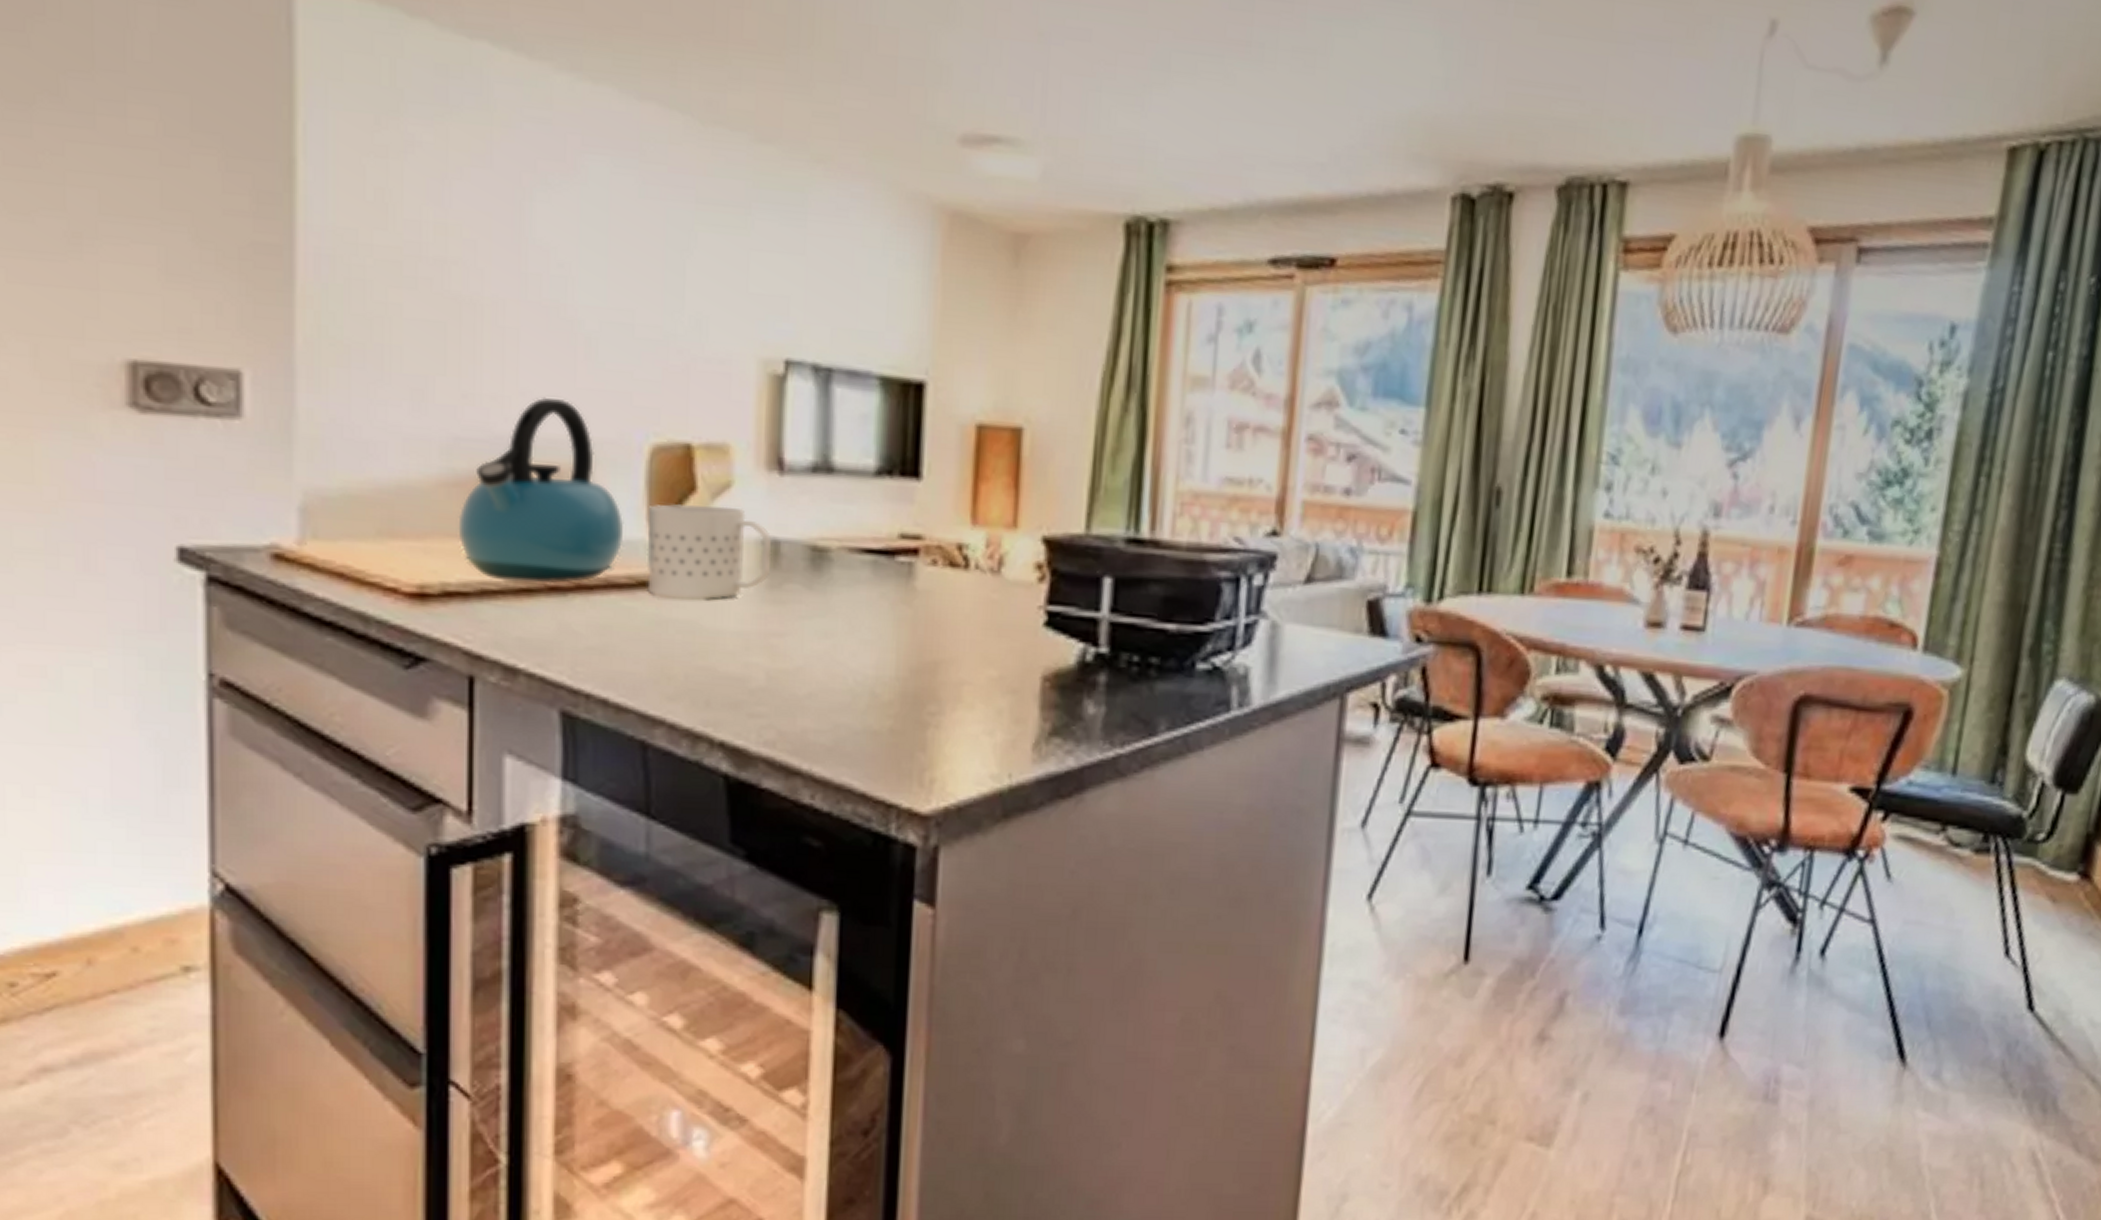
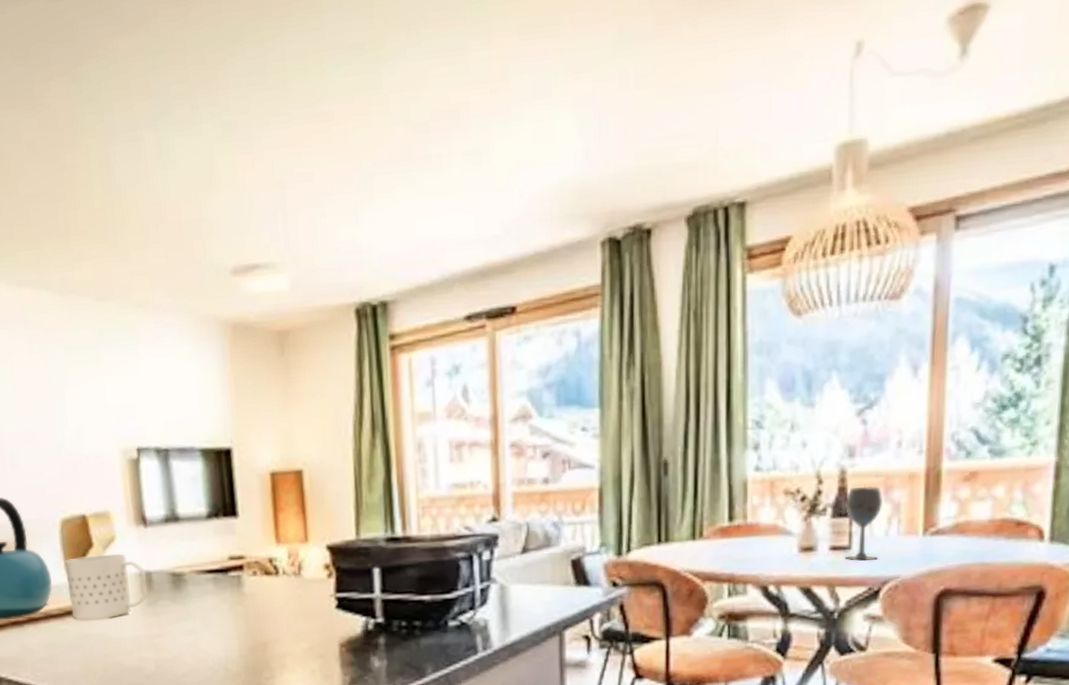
wine glass: none [1697,555,1747,650] -> present [845,486,882,562]

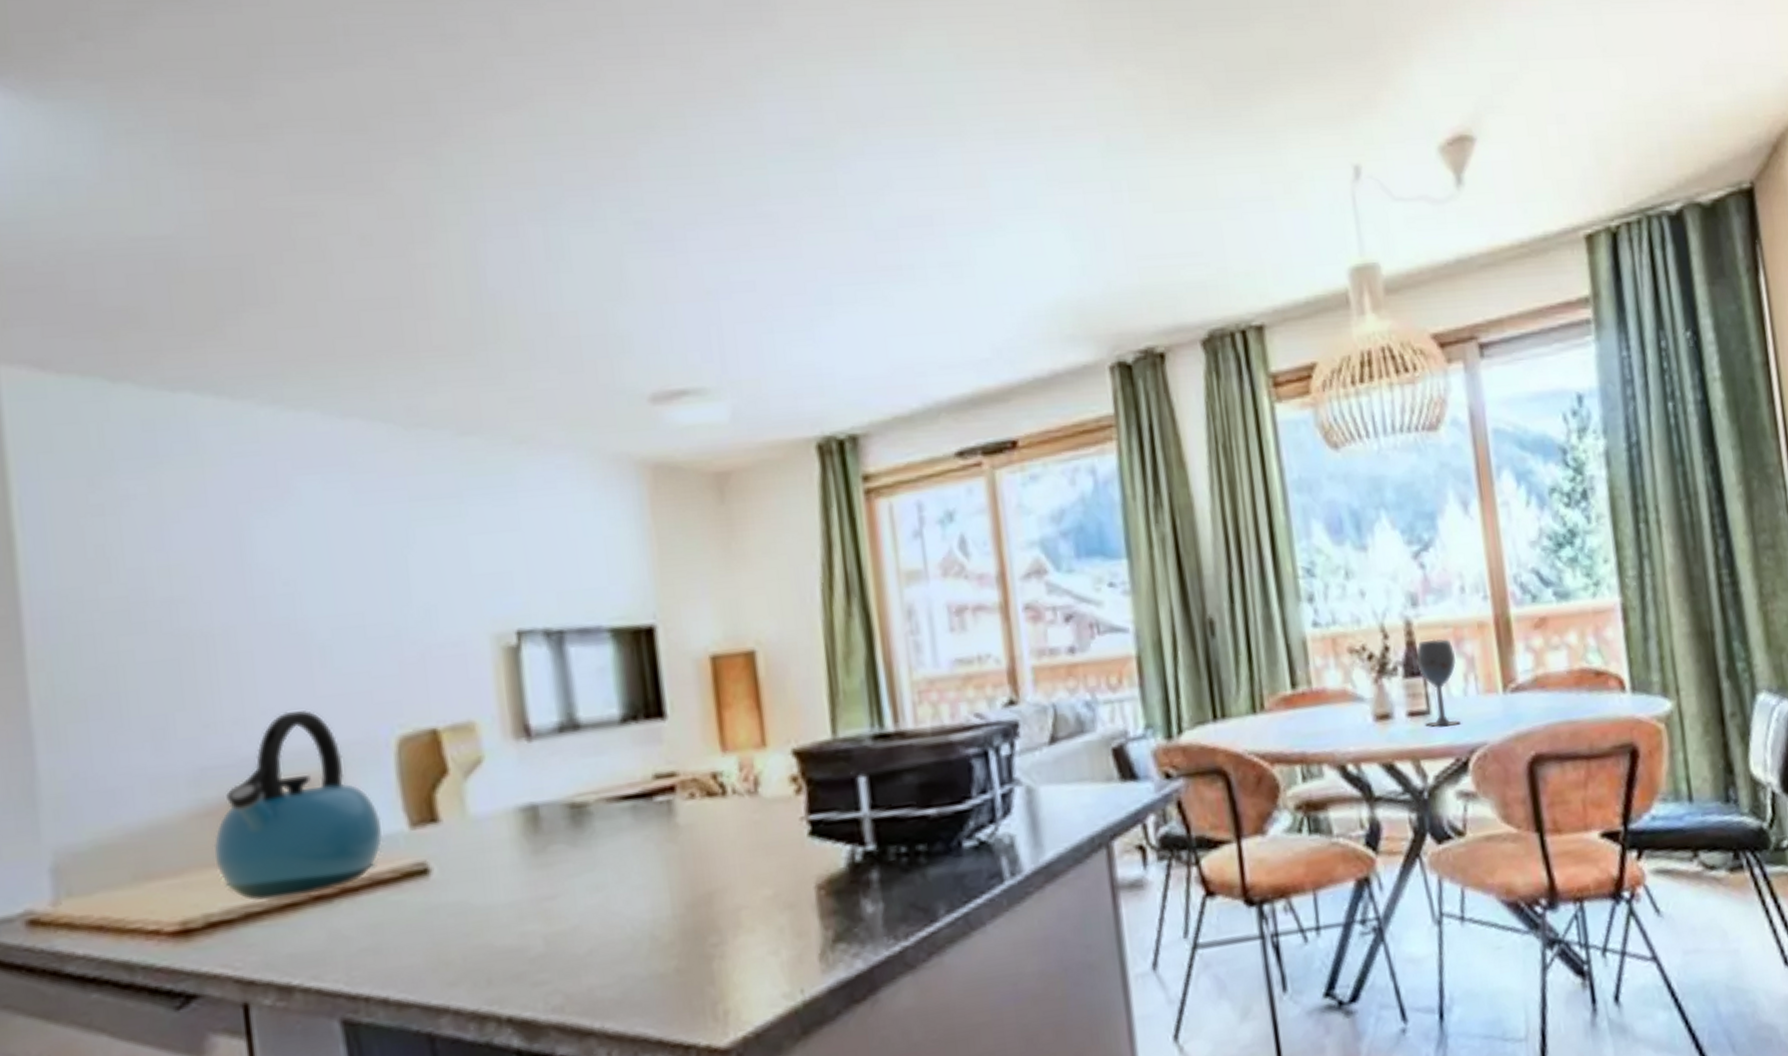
mug: present [64,554,147,620] -> none [402,781,532,885]

